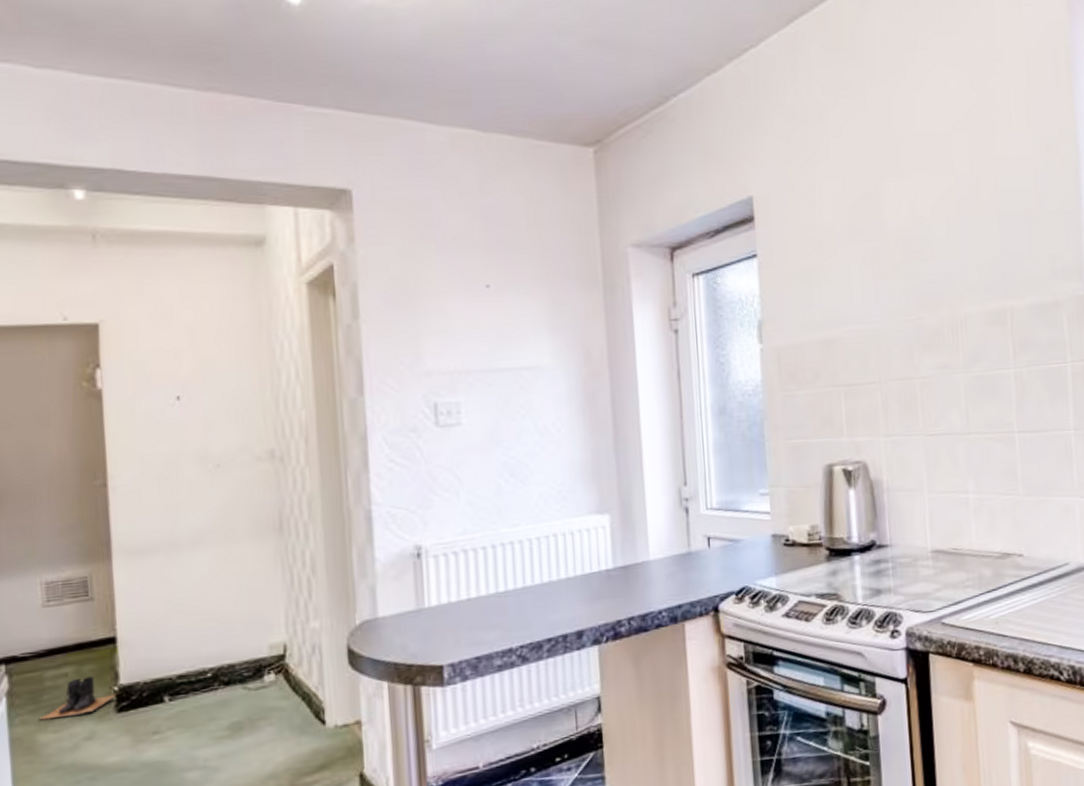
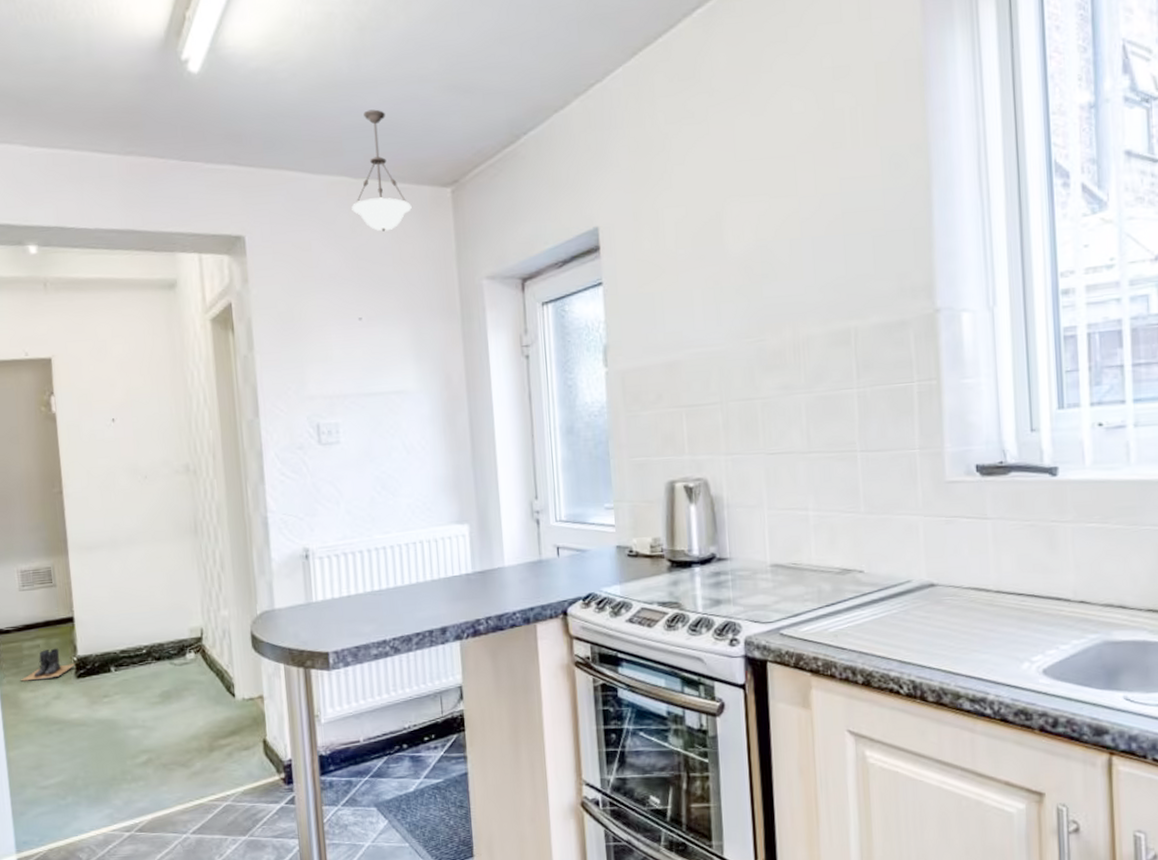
pendant light: none [480,59,549,192] -> present [351,109,412,232]

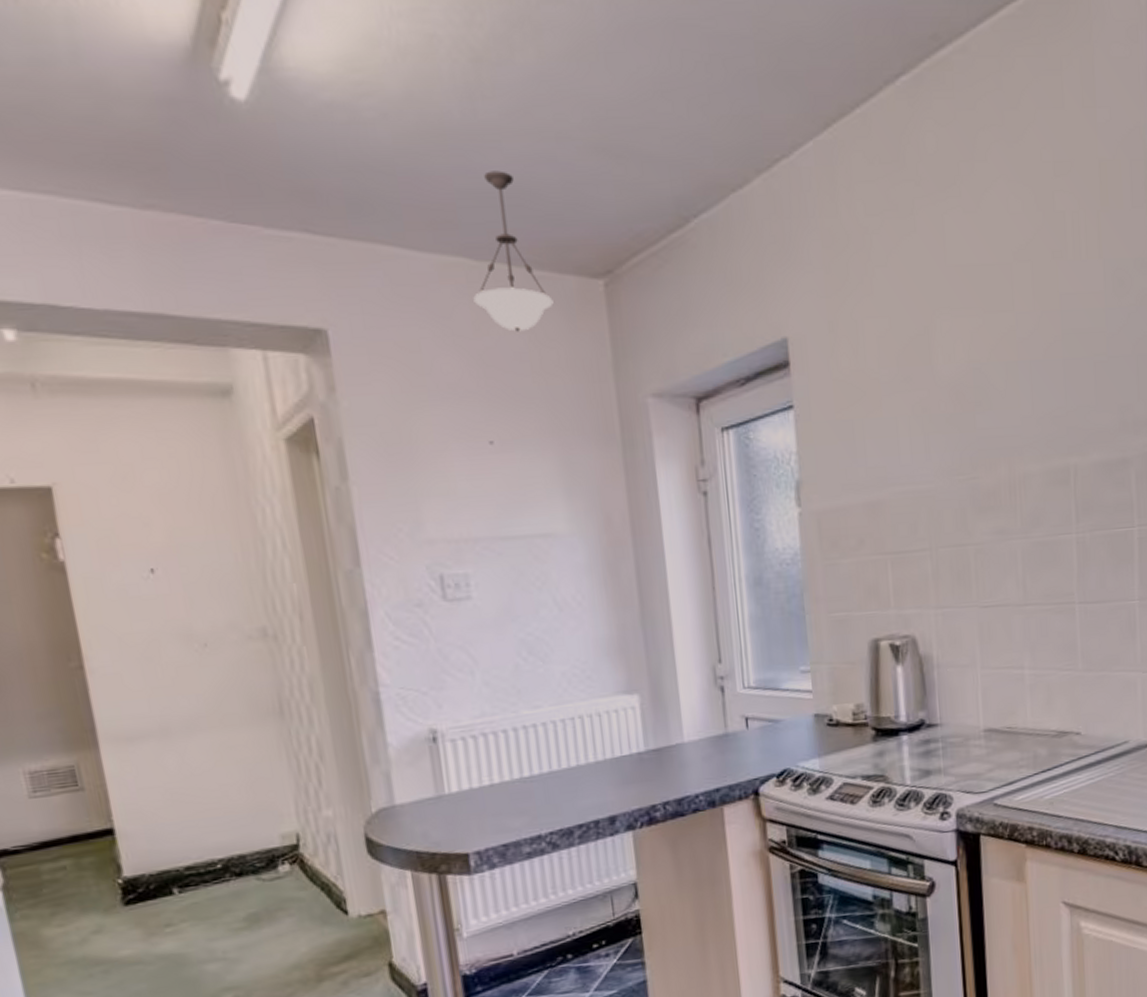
boots: present [20,648,76,682] -> none [40,869,122,915]

